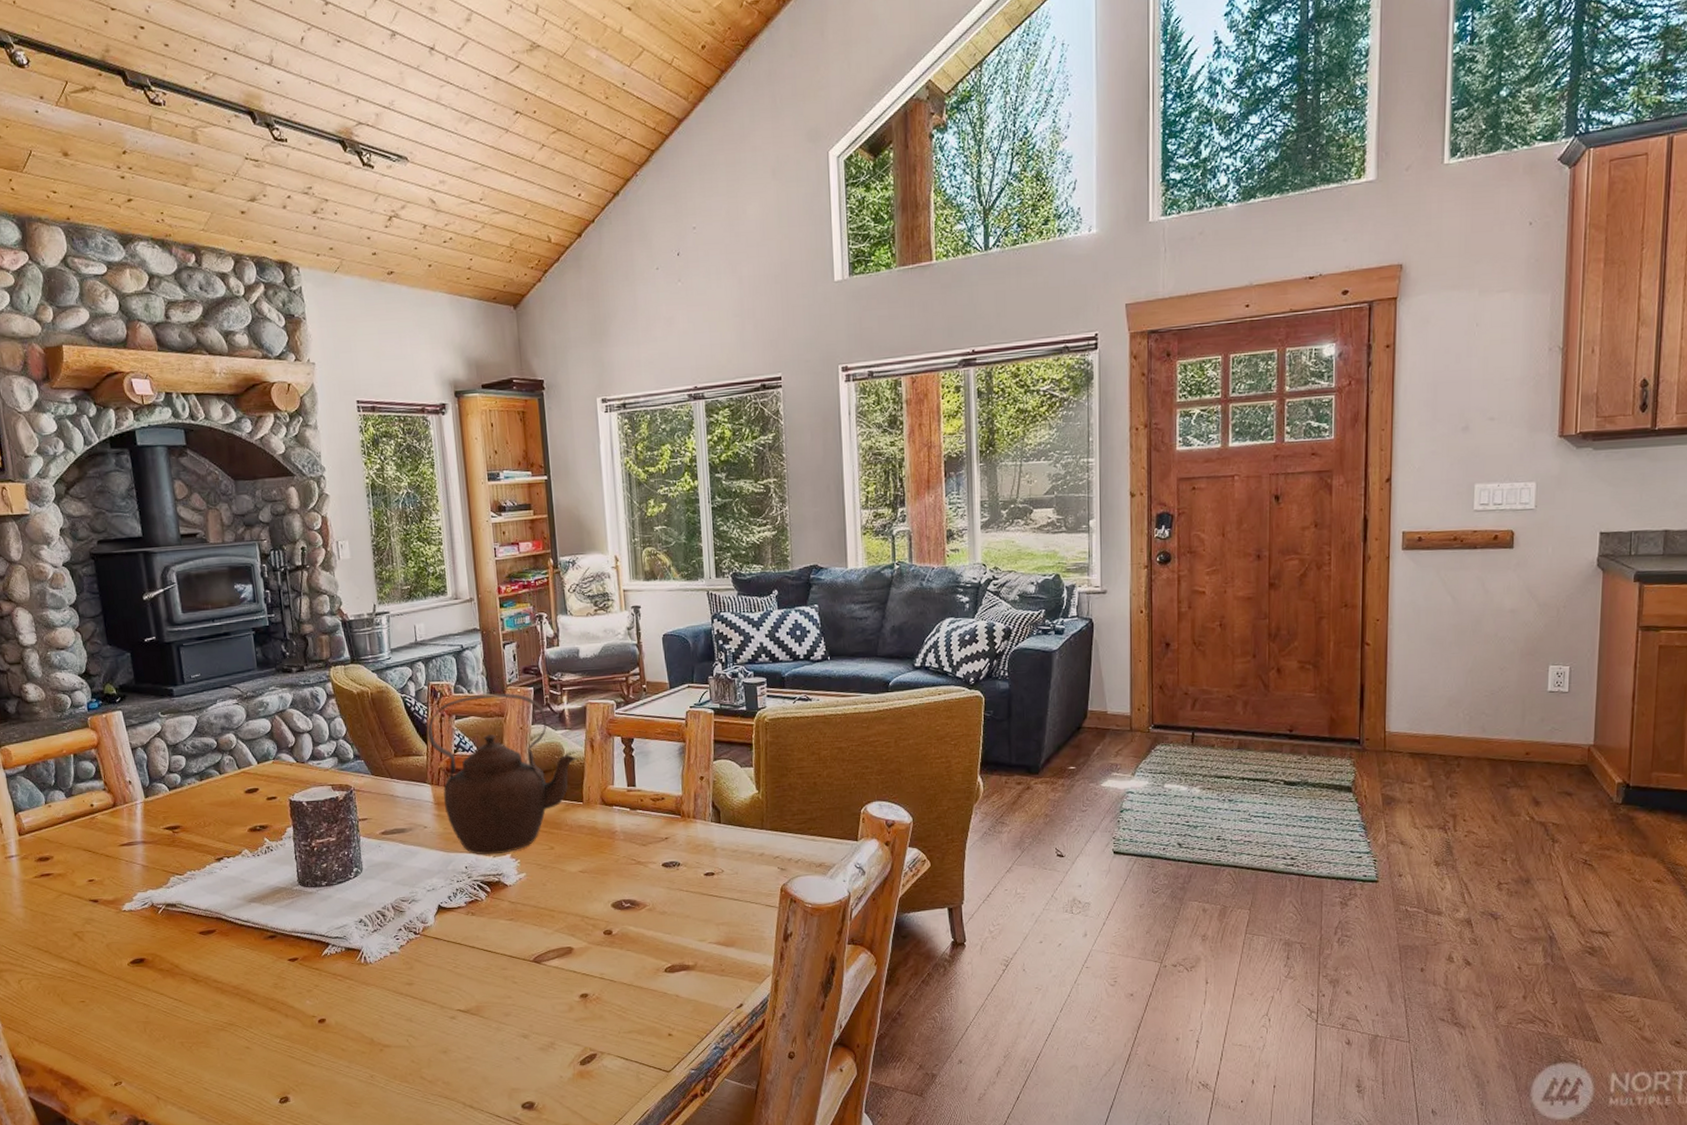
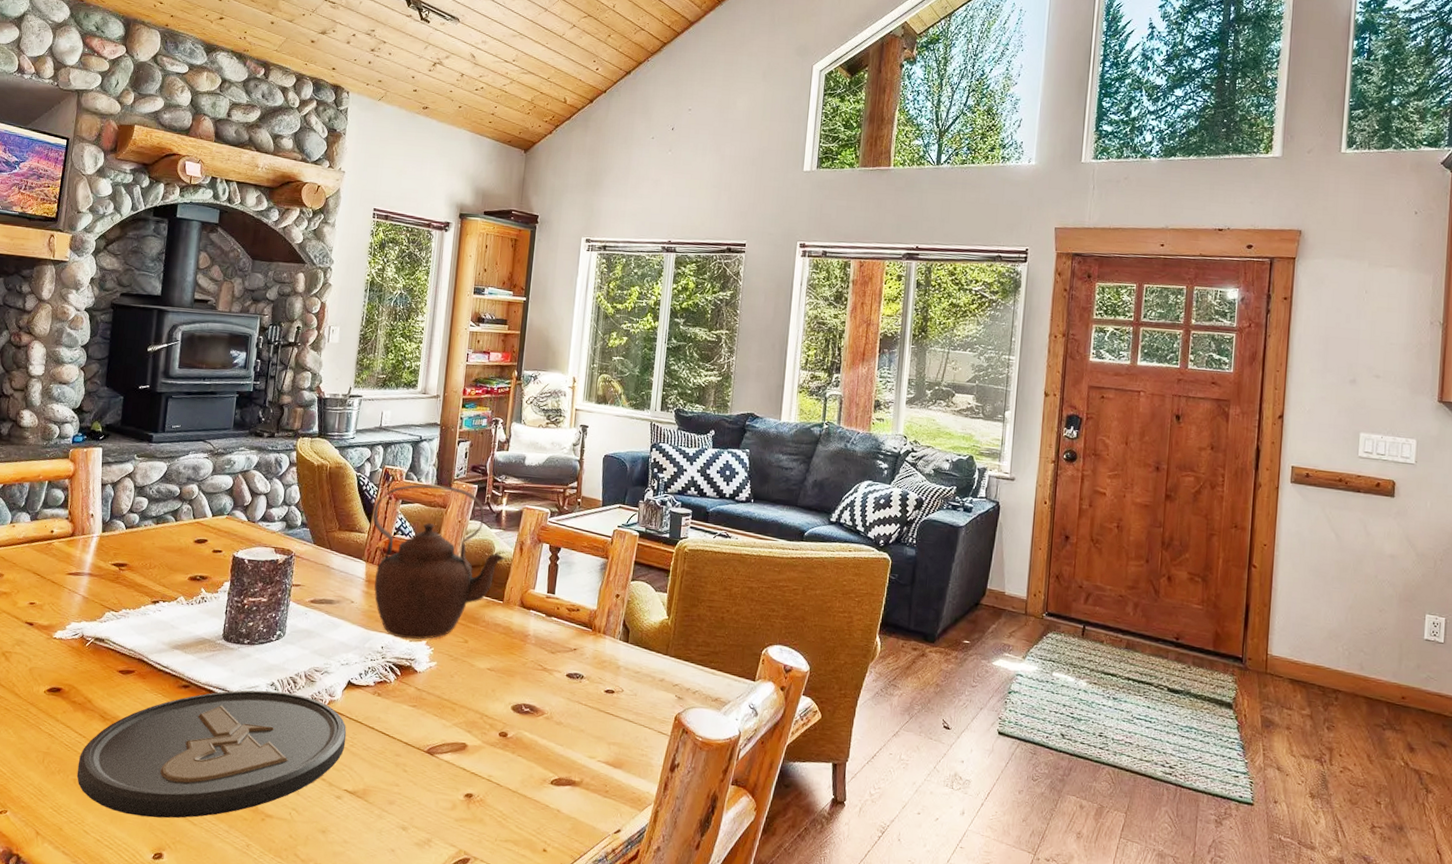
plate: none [180,926,449,1067] -> present [76,690,347,818]

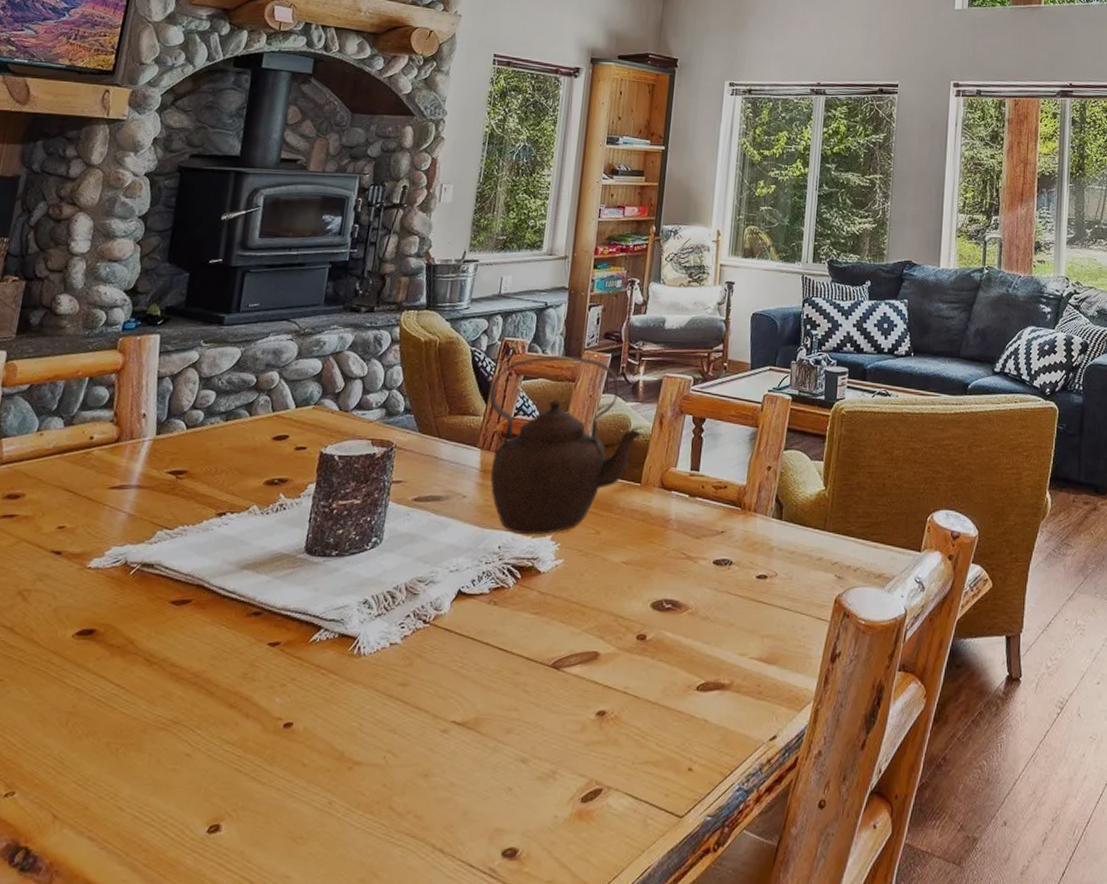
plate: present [76,690,347,818] -> none [110,610,456,781]

